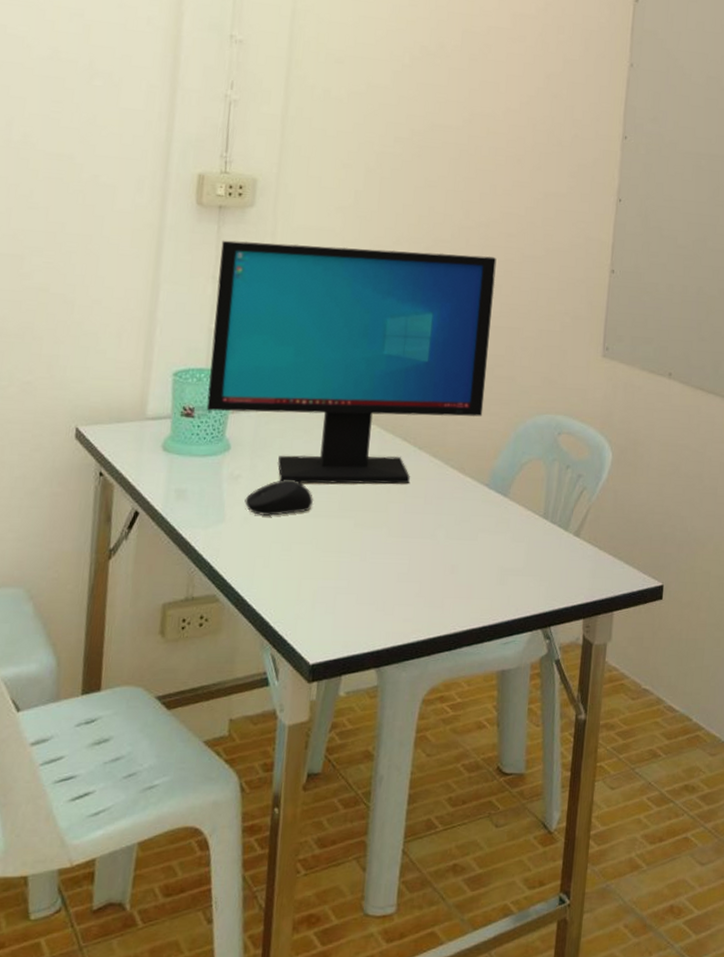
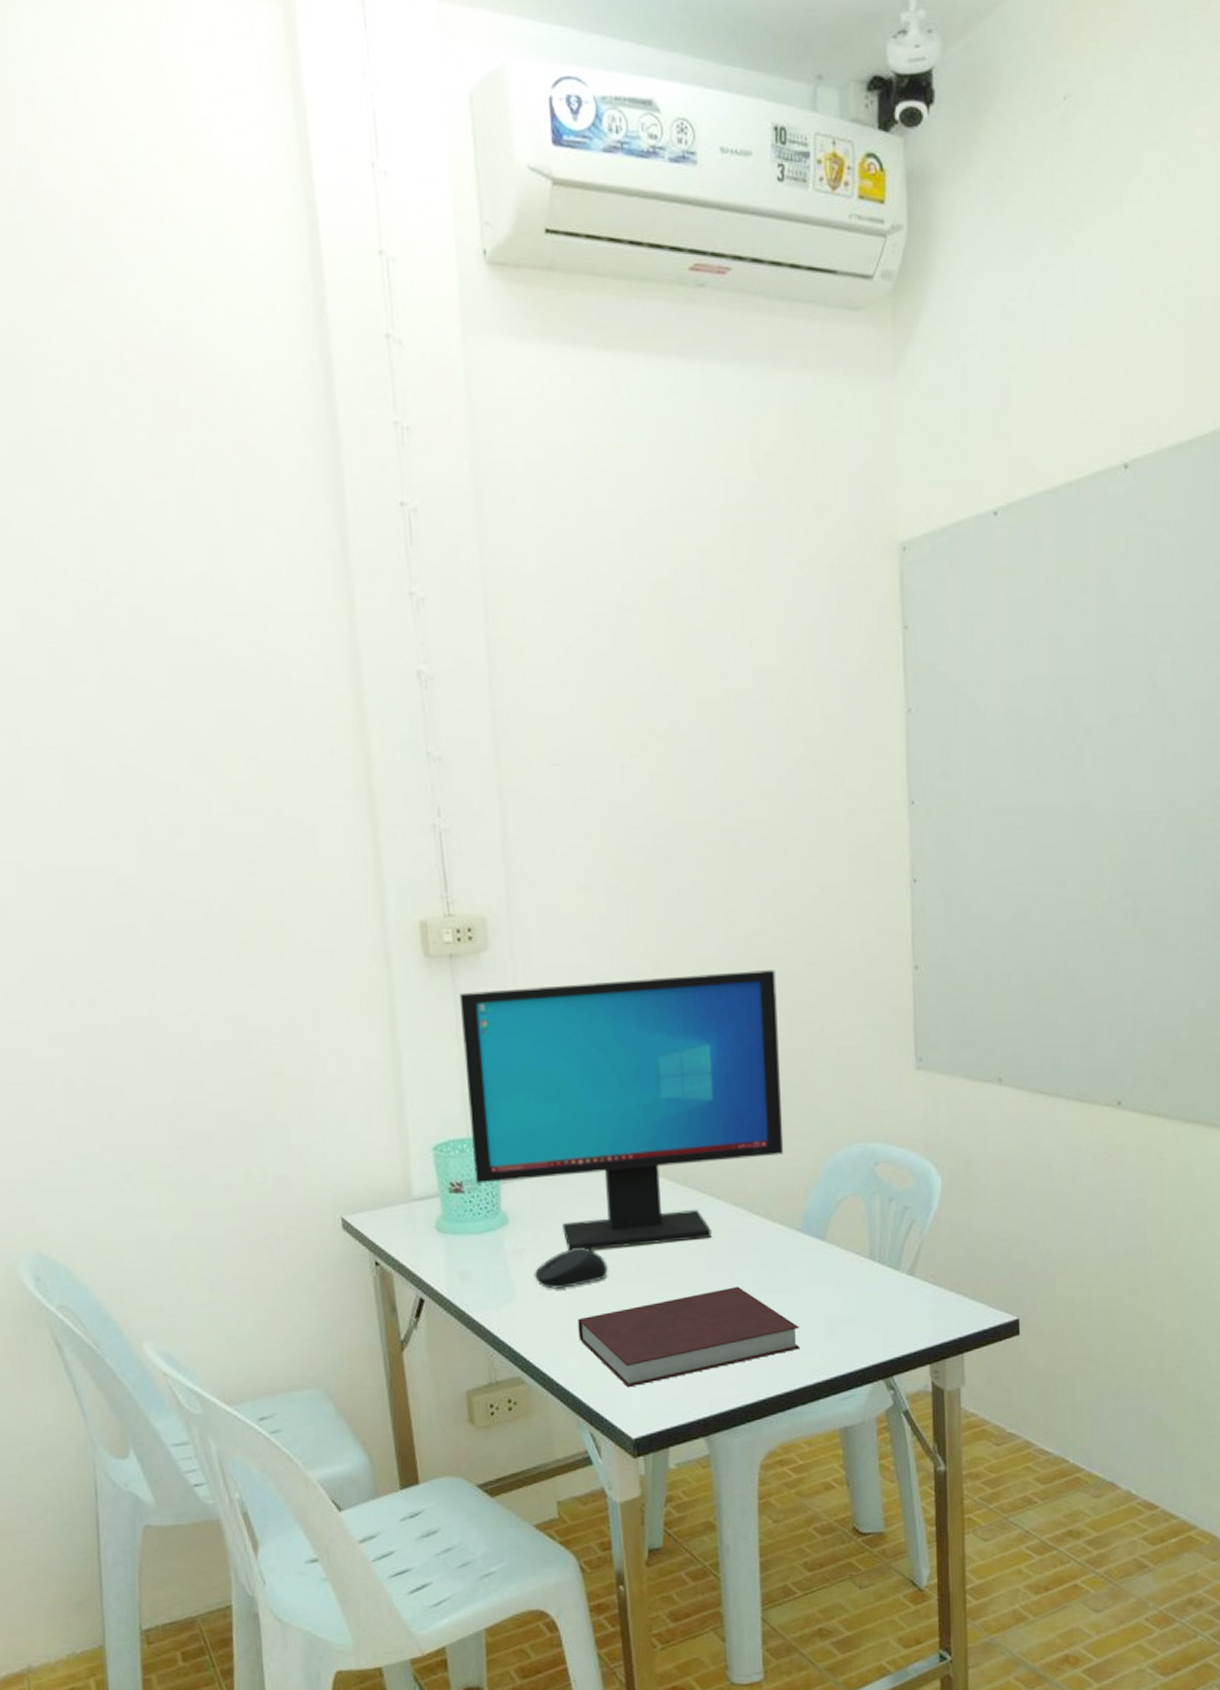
notebook: none [276,530,475,615] -> present [578,1286,800,1388]

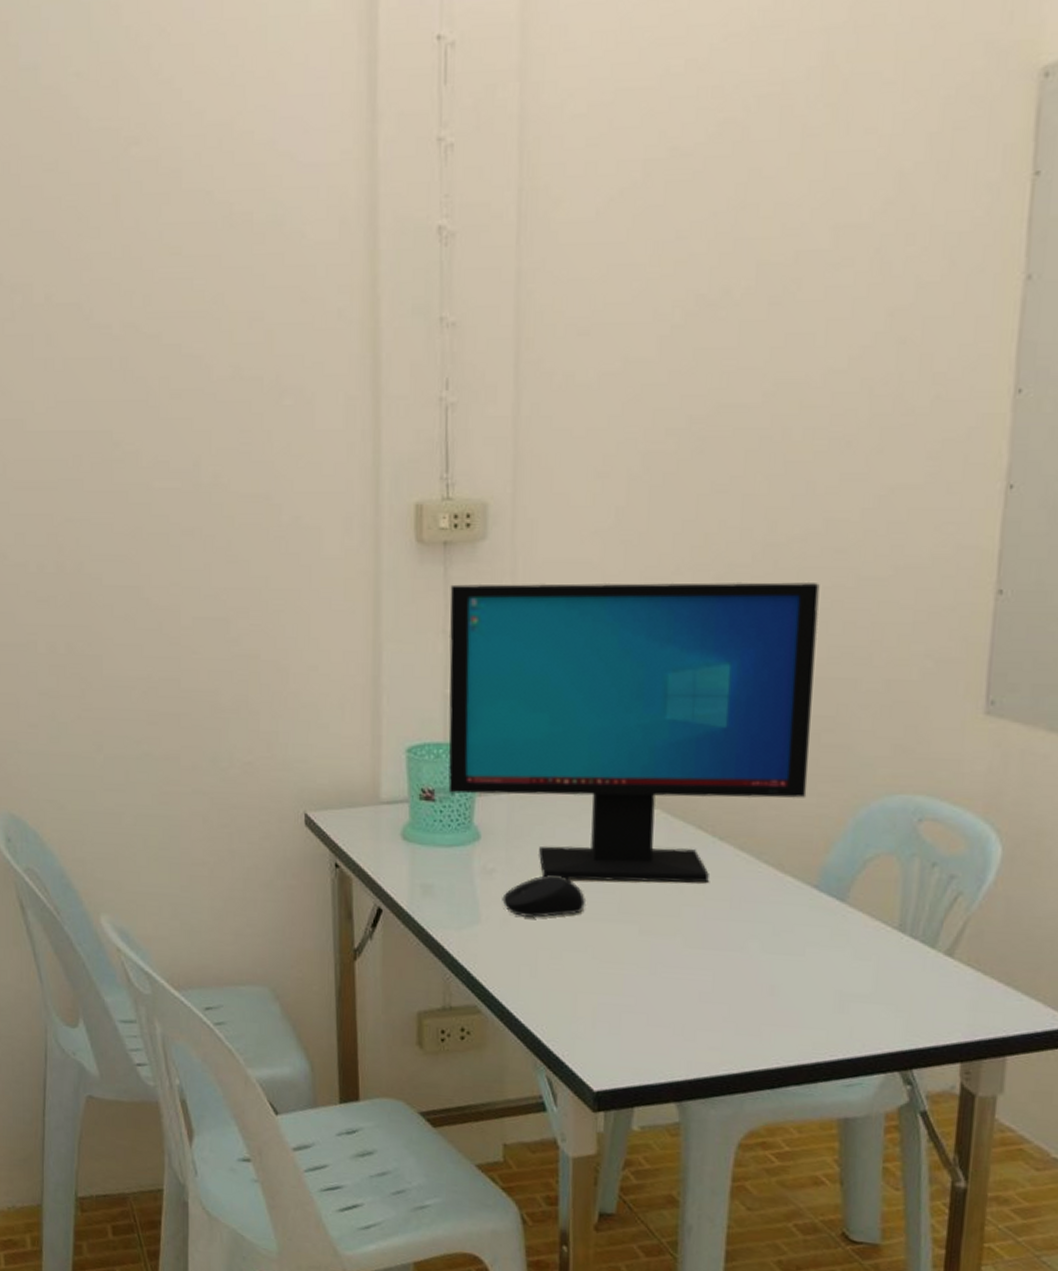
notebook: present [578,1286,800,1388] -> none [545,941,802,1035]

